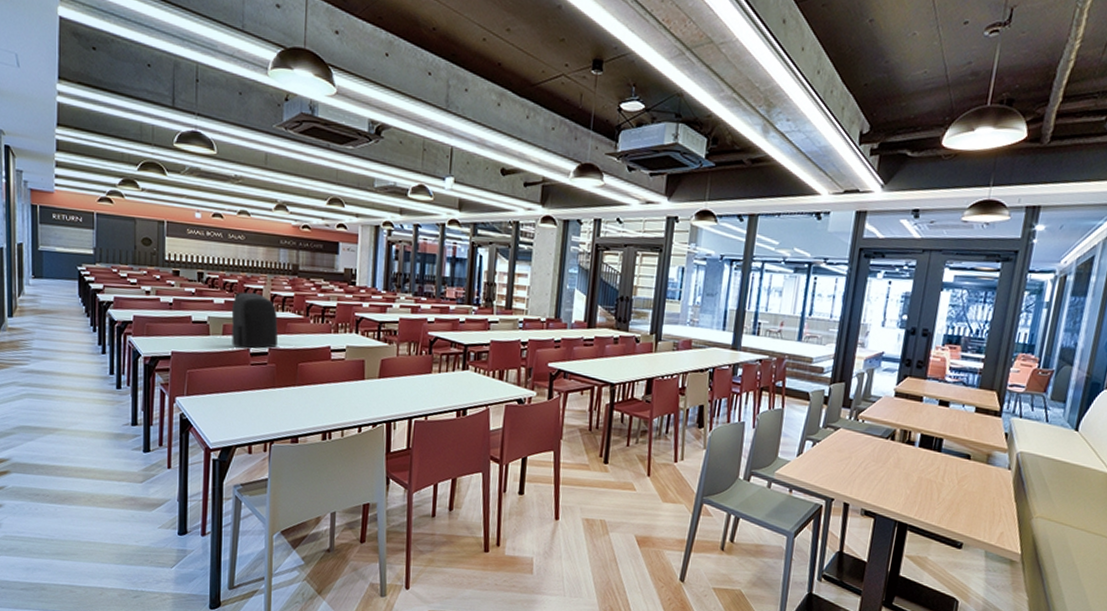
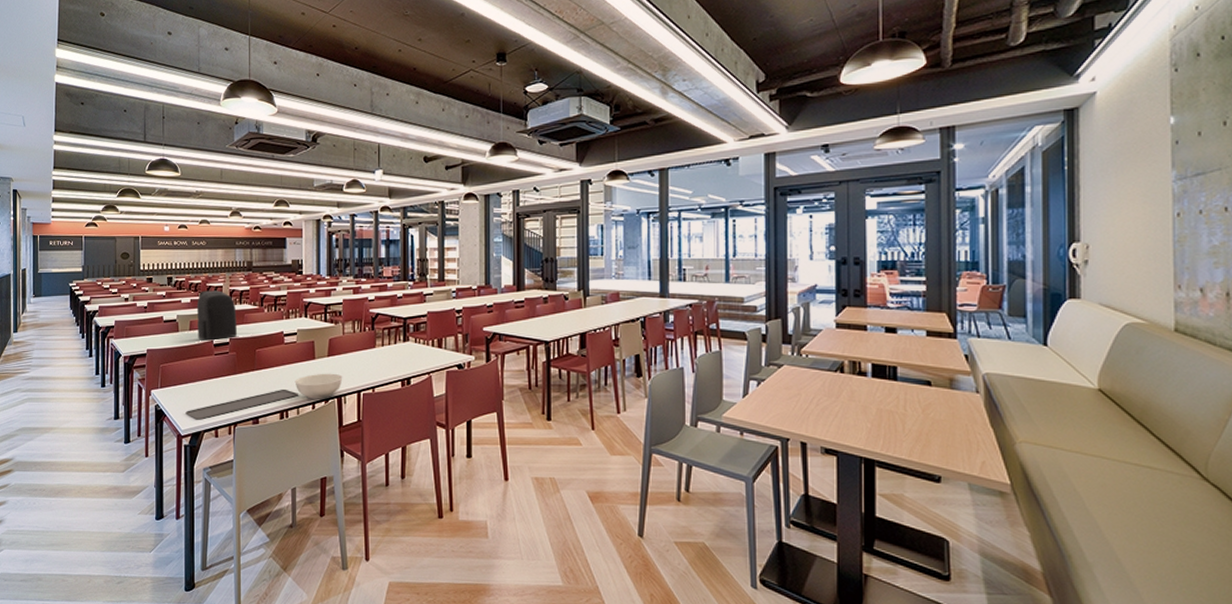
tray: none [215,408,344,434] -> present [185,389,298,420]
bowl: none [340,395,394,423] -> present [295,373,343,399]

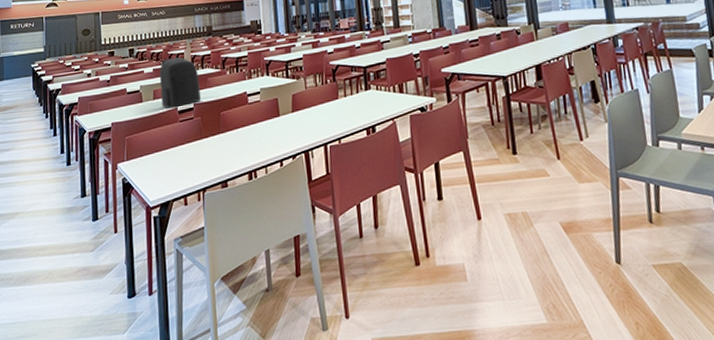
tray: present [185,389,298,420] -> none [153,149,265,190]
bowl: present [295,373,343,399] -> none [261,128,309,157]

